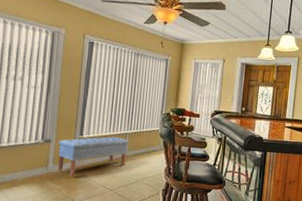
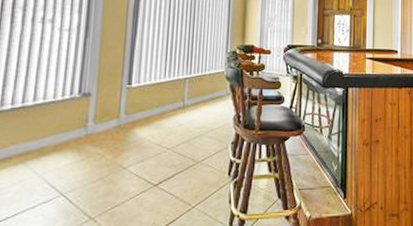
bench: present [58,136,129,177] -> none [100,83,188,136]

